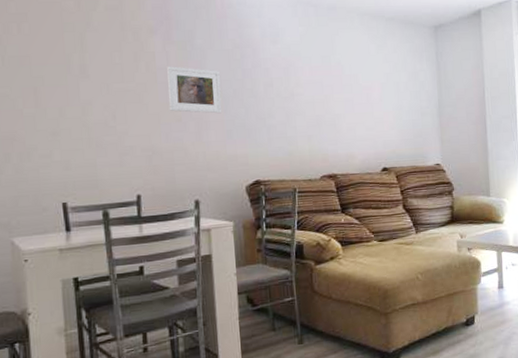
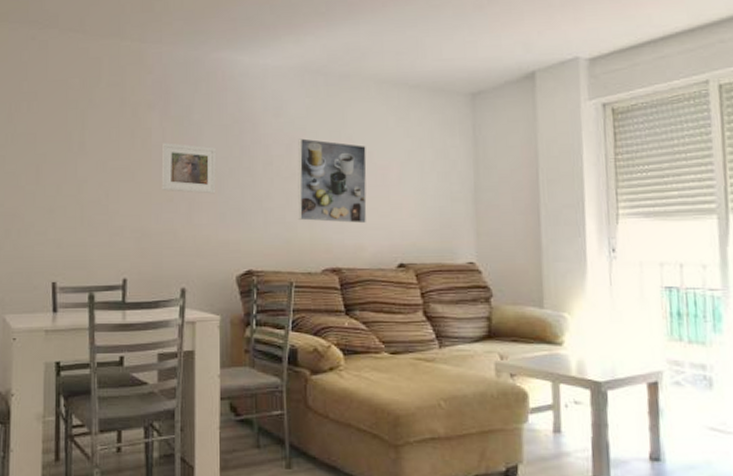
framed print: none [294,63,356,136] -> present [297,138,367,224]

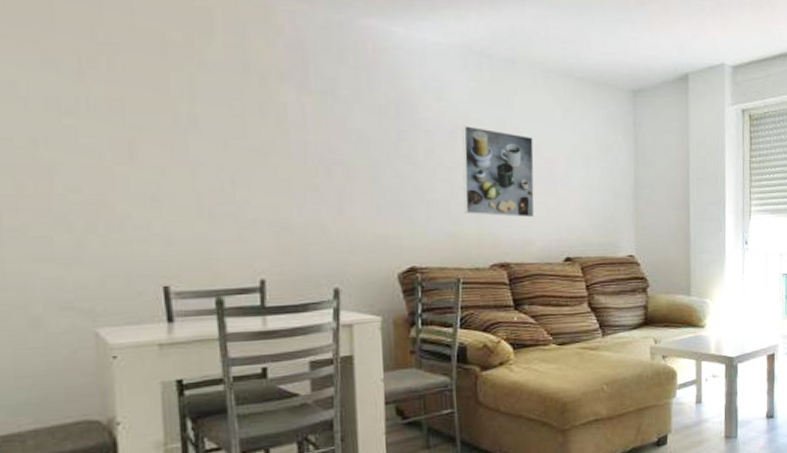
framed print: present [161,143,216,194] -> none [302,121,371,183]

